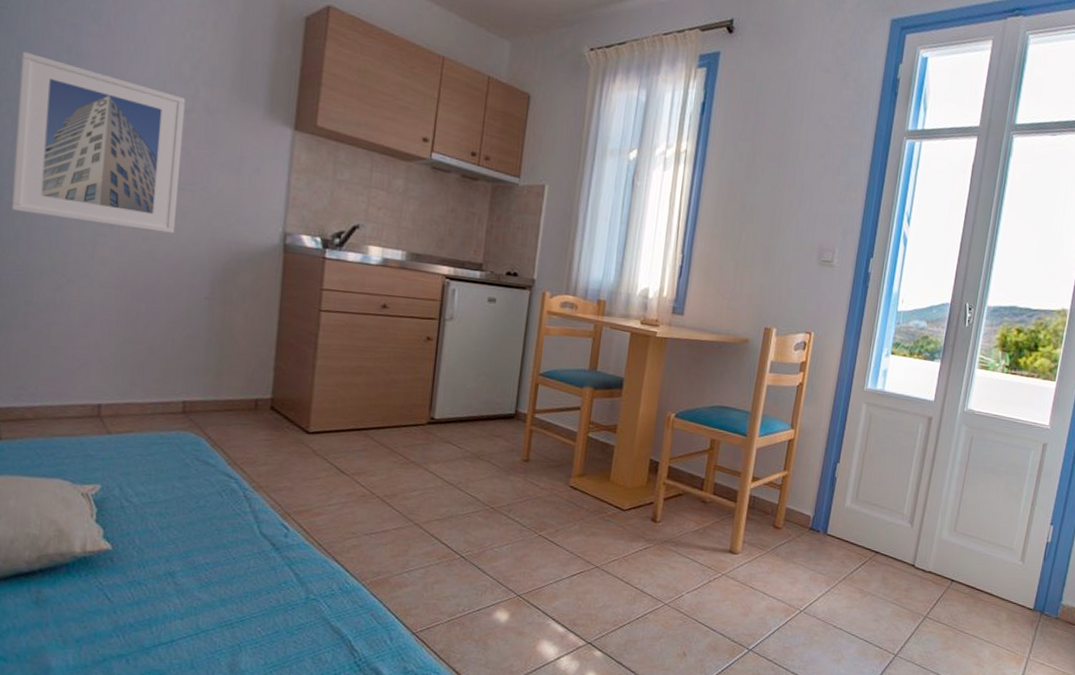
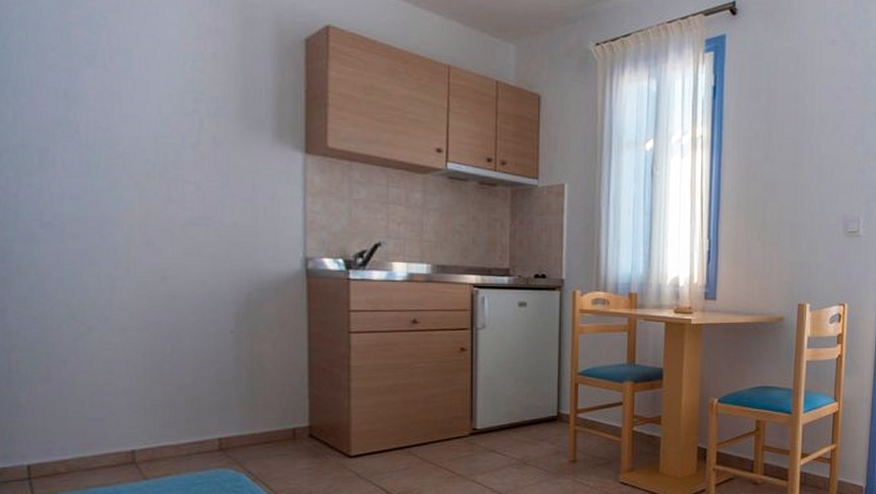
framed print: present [11,51,186,233] -> none [18,101,194,270]

